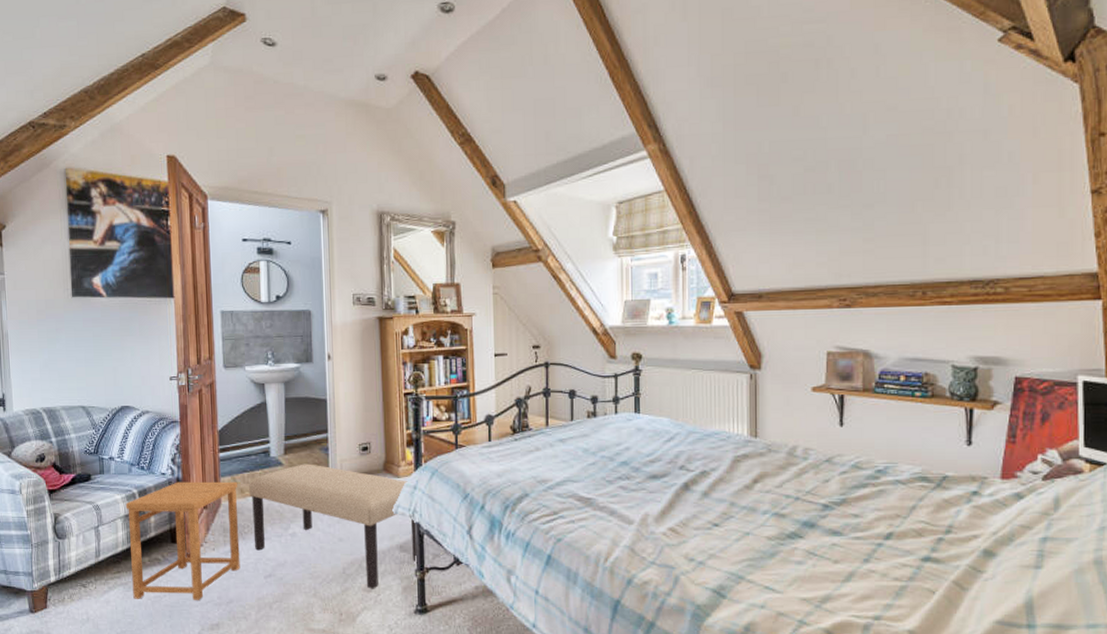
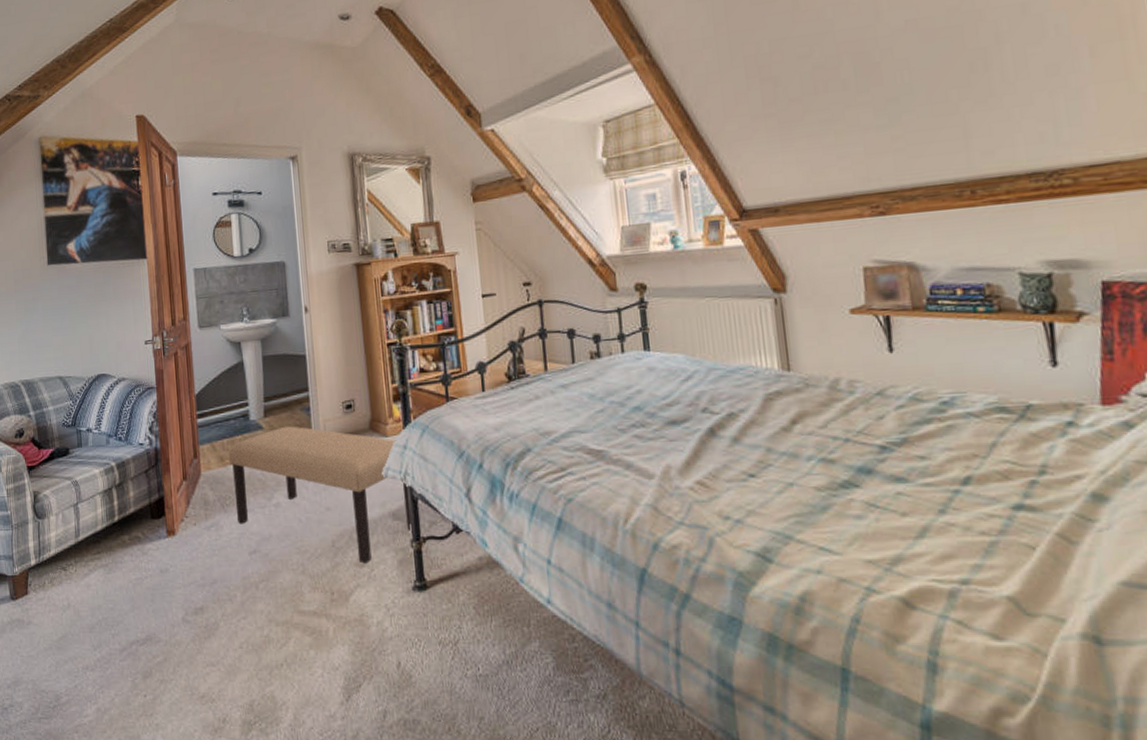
side table: present [125,481,240,600] -> none [104,449,223,582]

